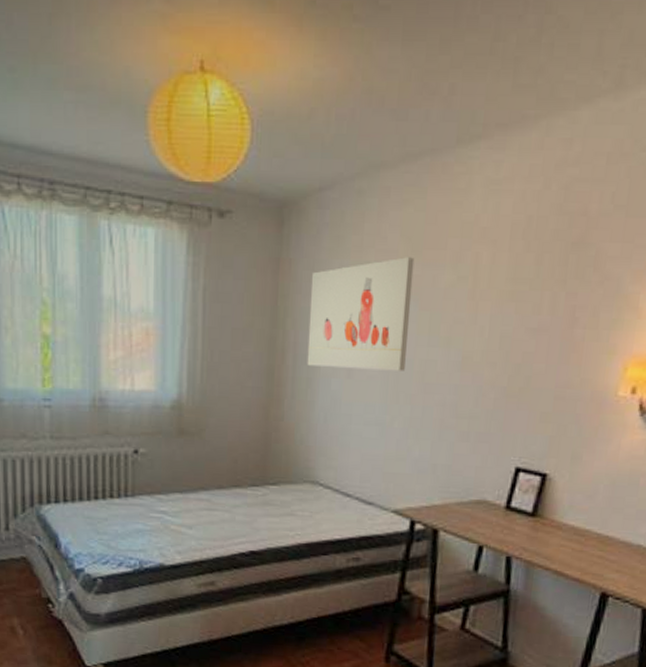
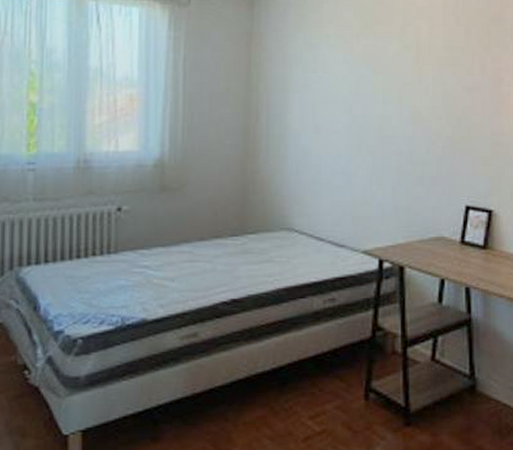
wall art: present [307,257,415,371] -> none [279,31,367,126]

